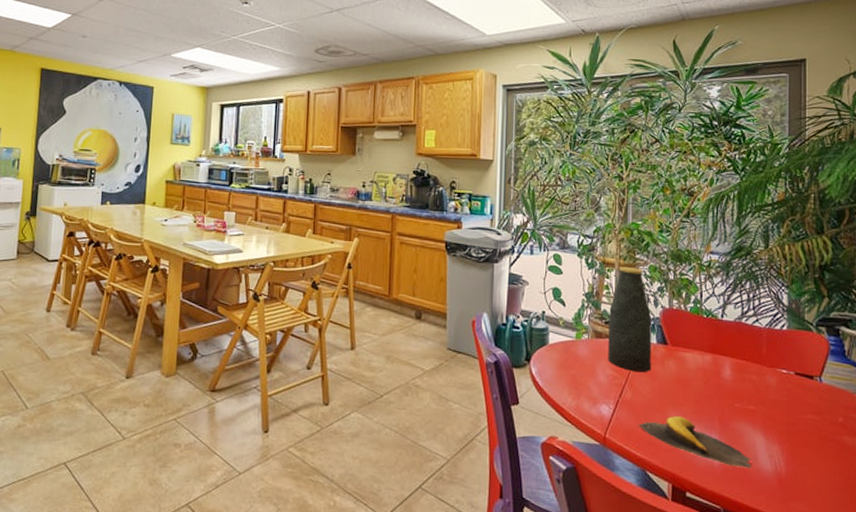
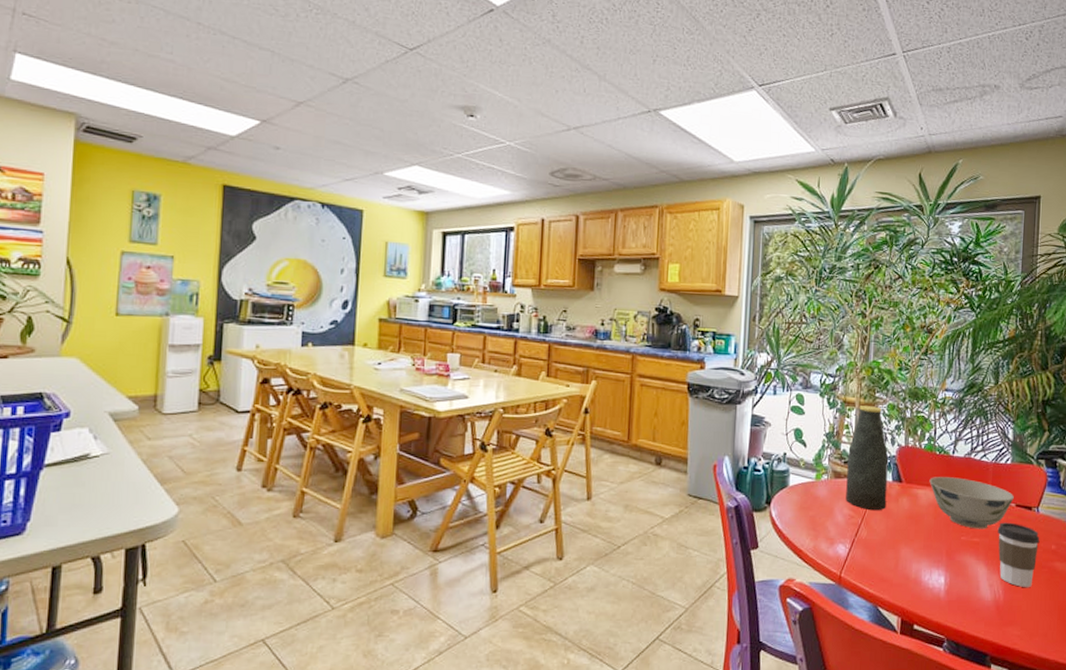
banana: present [639,416,751,468] -> none [872,552,973,598]
bowl: none [697,340,792,397] -> present [929,477,1014,529]
coffee cup: none [775,390,825,461] -> present [997,522,1040,587]

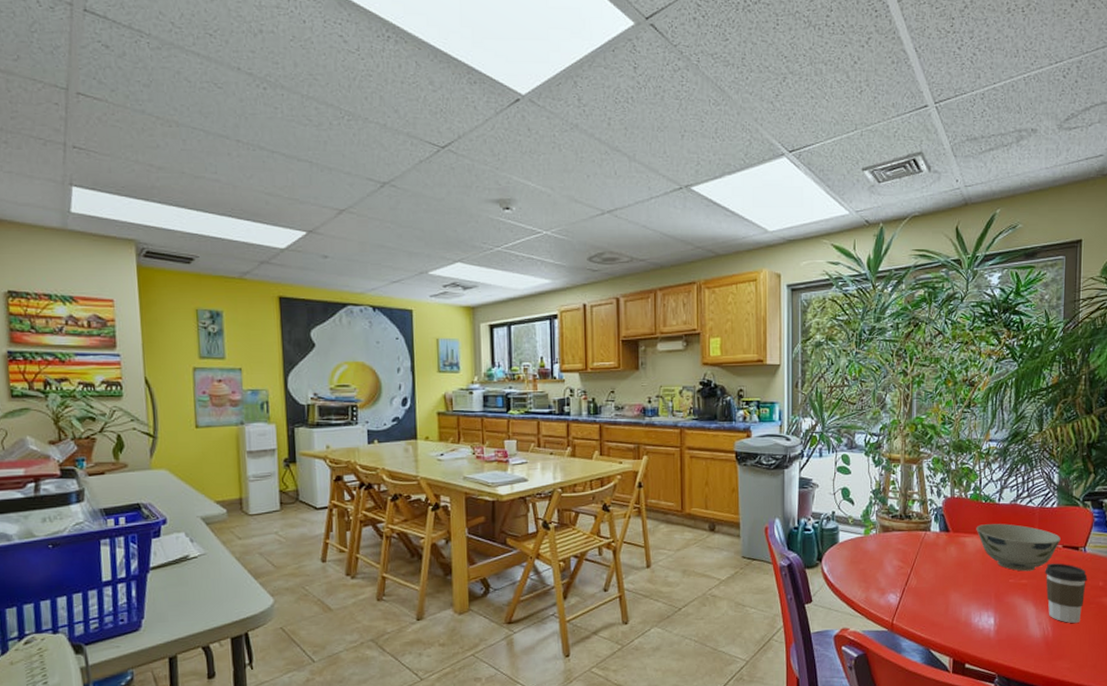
bottle: present [846,406,889,510] -> none [895,461,935,560]

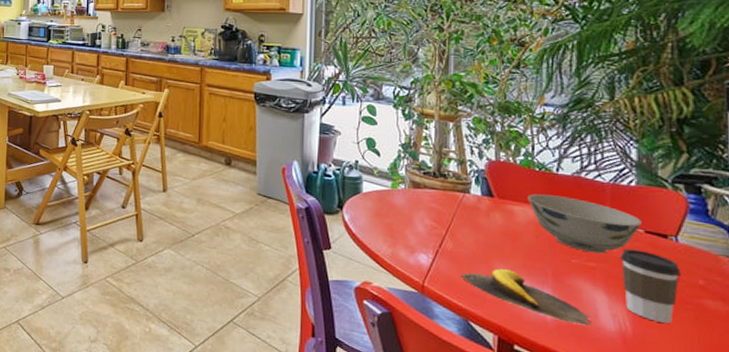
banana: none [923,597,1023,636] -> present [461,268,590,326]

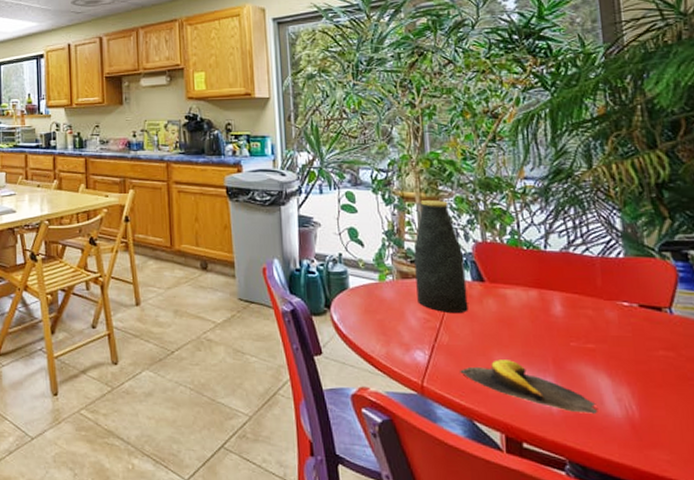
bottle: none [426,118,476,223] -> present [413,200,469,312]
bowl: present [527,194,642,254] -> none [518,275,635,334]
coffee cup: present [620,248,681,323] -> none [618,325,680,403]

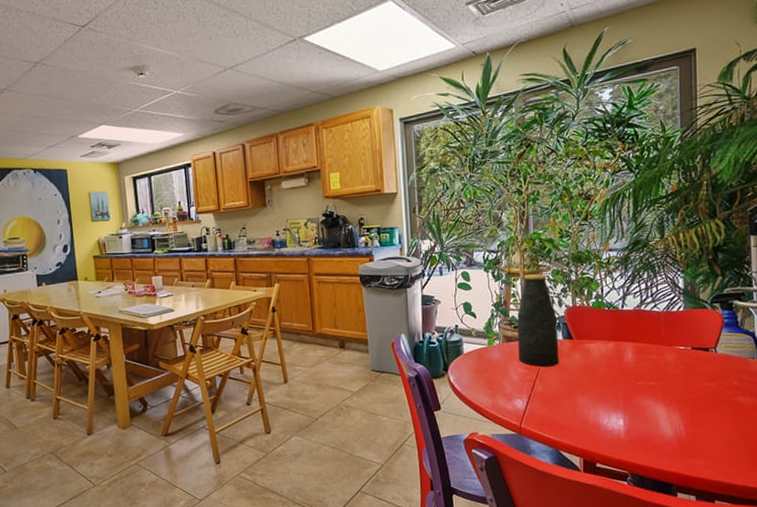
banana: present [460,360,597,414] -> none [550,400,654,436]

